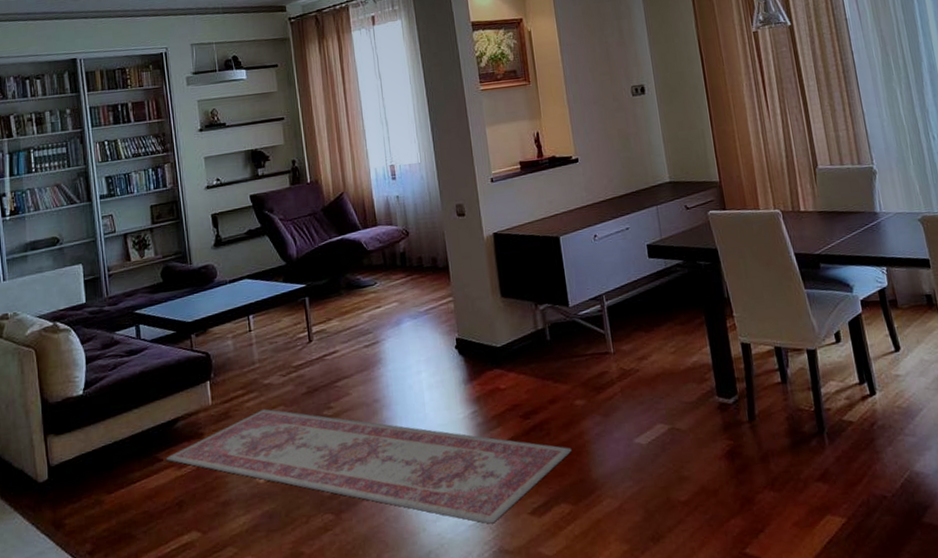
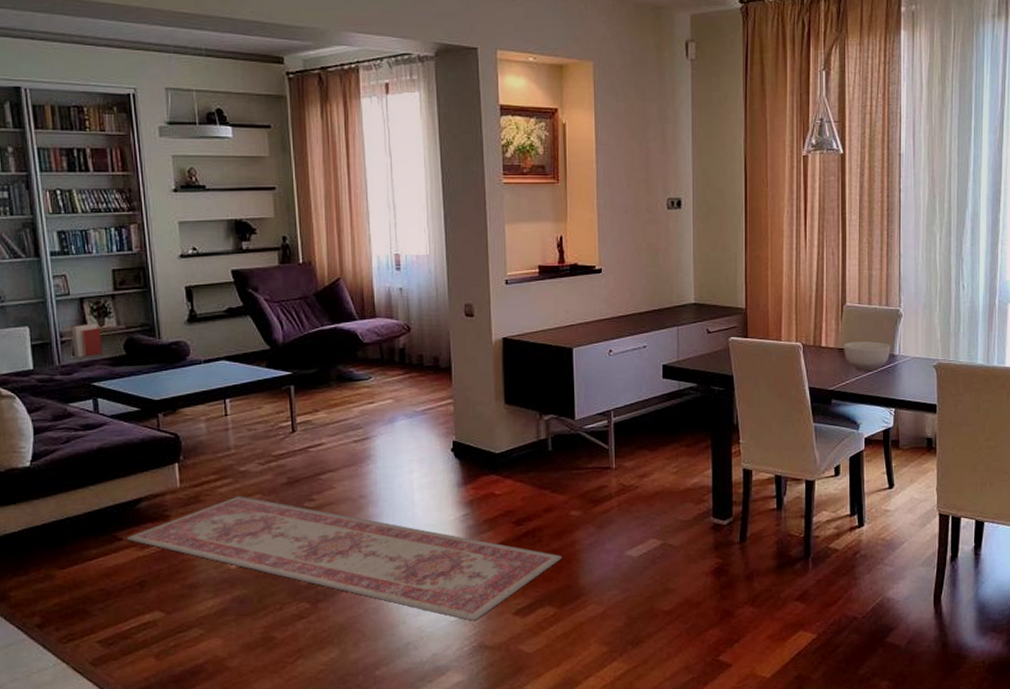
books: none [116,256,143,289] -> present [69,323,102,357]
bowl: none [822,200,872,232] -> present [843,340,891,371]

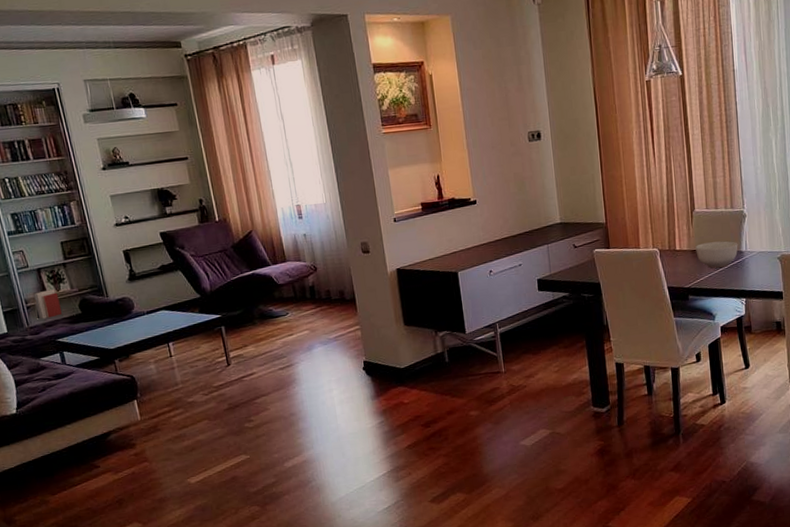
rug: present [126,495,562,621] -> none [102,422,467,511]

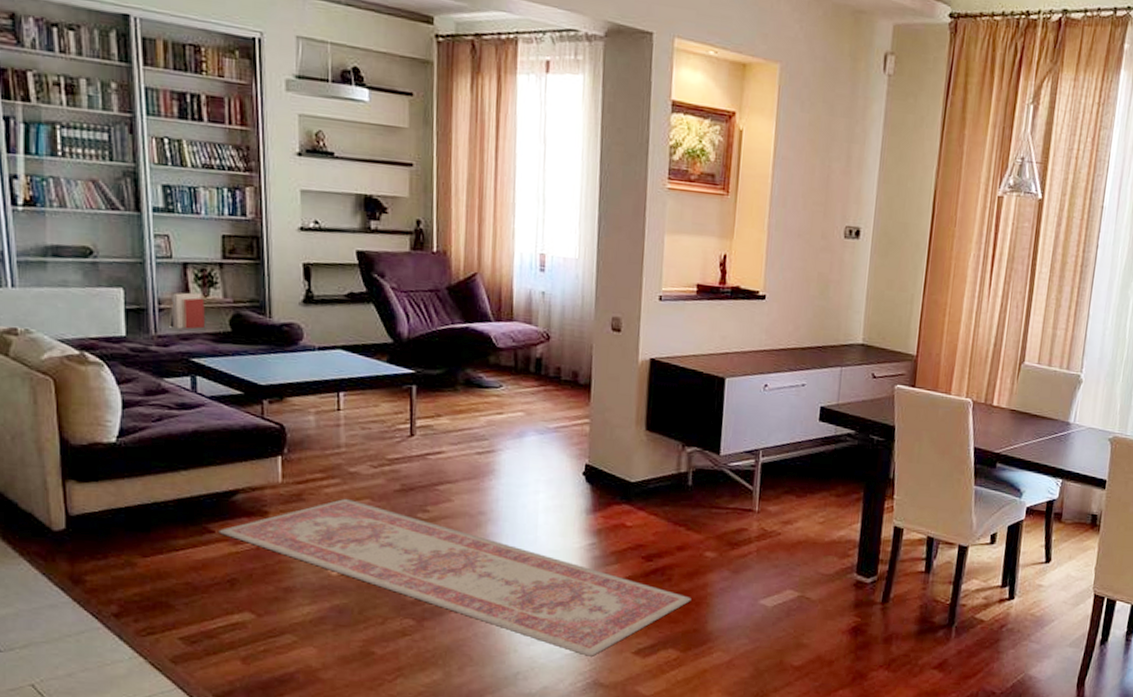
rug: none [102,422,467,511] -> present [218,498,691,657]
bowl: present [695,240,738,268] -> none [1015,403,1067,438]

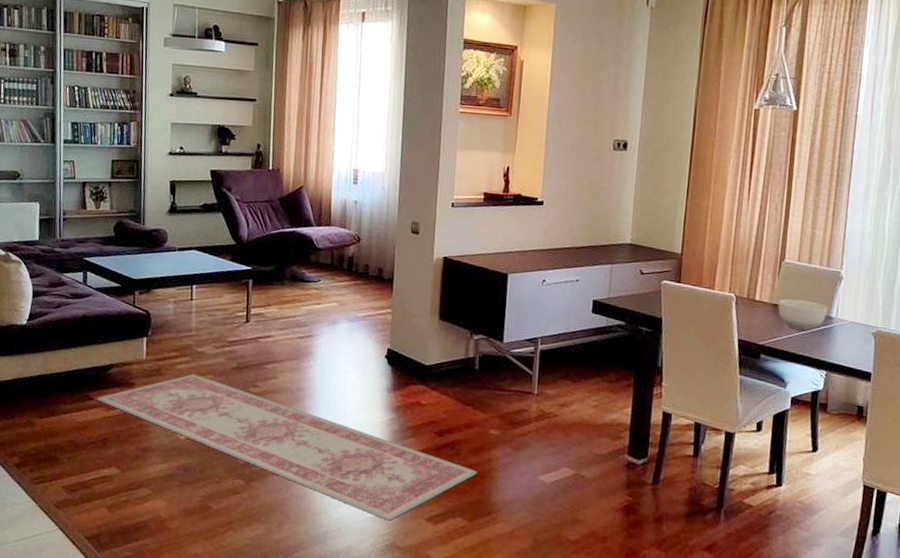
books: present [168,292,205,330] -> none [69,205,97,235]
bowl: none [1015,403,1067,438] -> present [777,298,828,331]

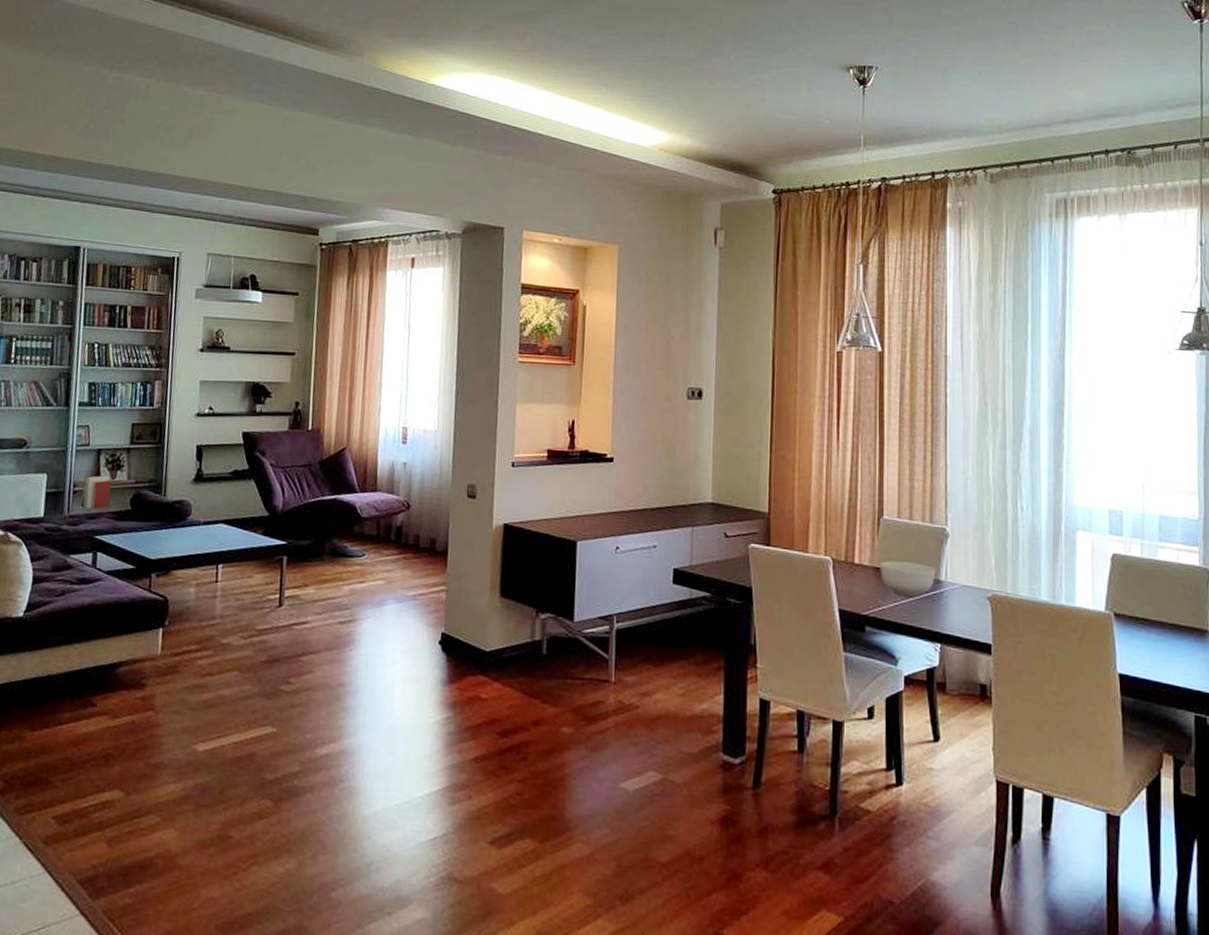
books: none [69,205,97,235] -> present [79,475,112,509]
rug: present [96,373,477,521] -> none [100,670,548,846]

